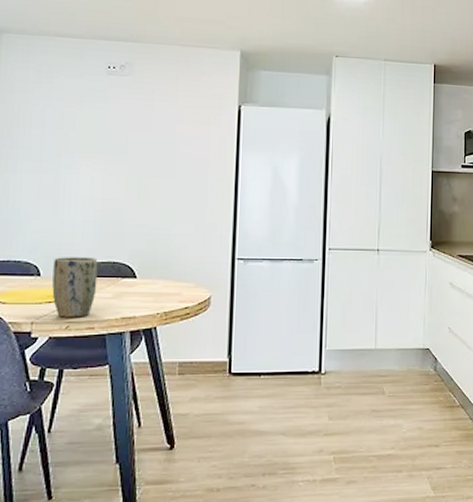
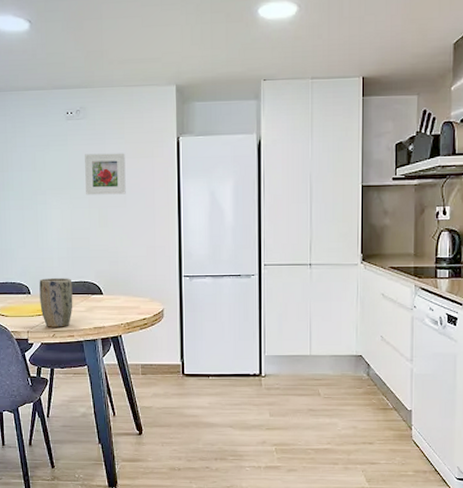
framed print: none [124,115,176,163] -> present [85,153,126,195]

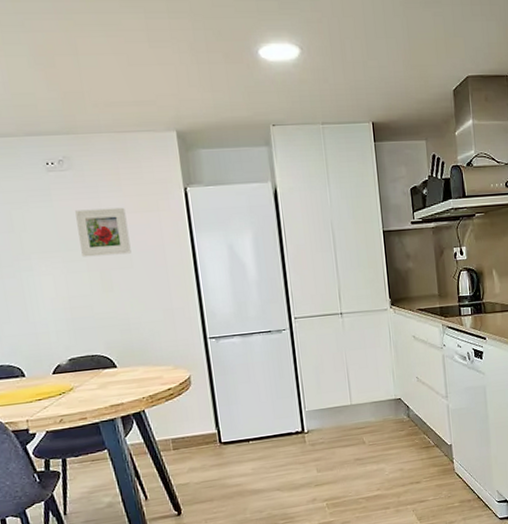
plant pot: present [39,278,73,327] -> none [34,353,82,413]

